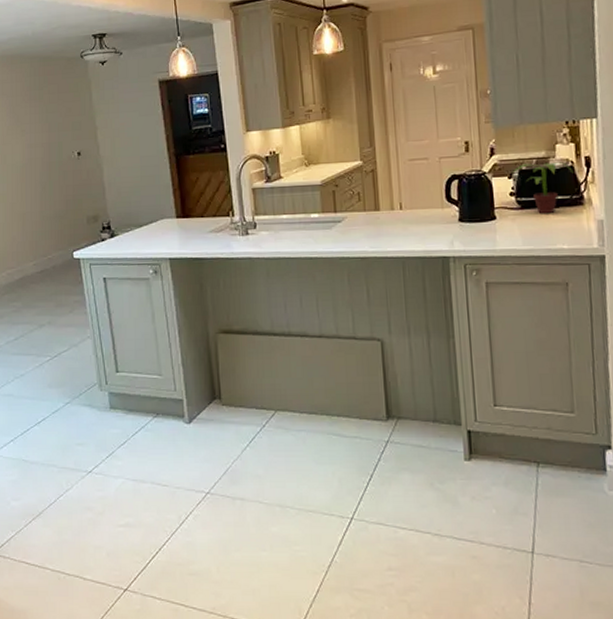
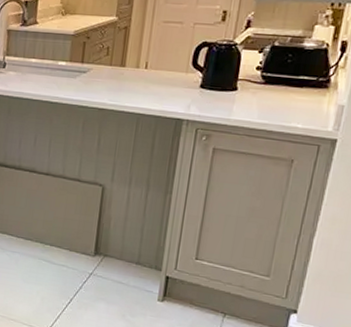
potted plant: present [513,162,574,214] -> none [265,40,327,92]

